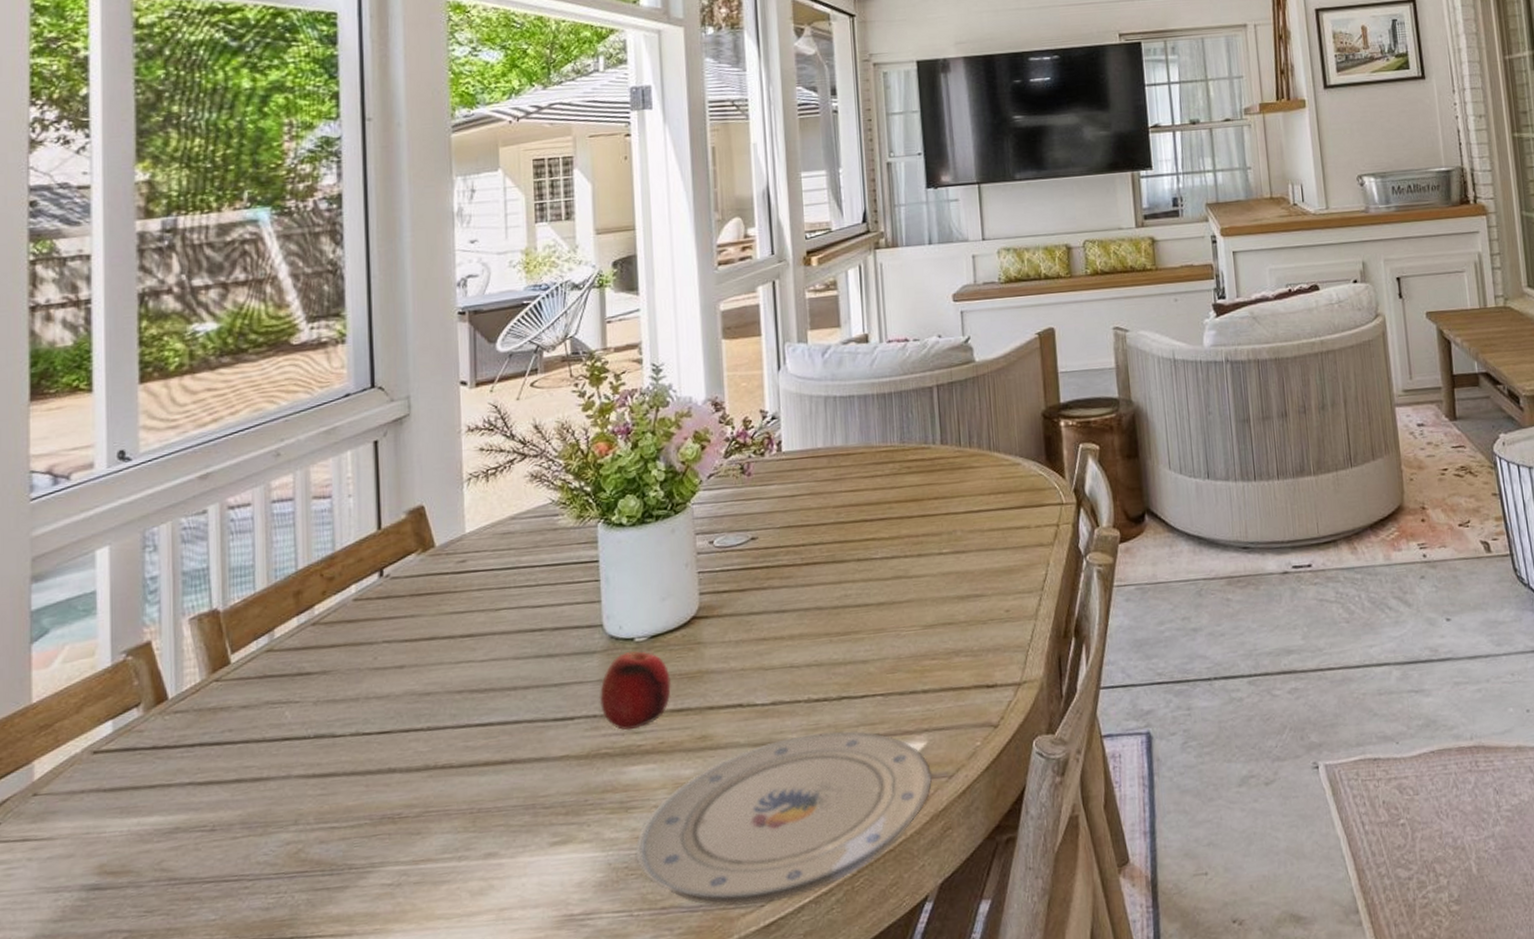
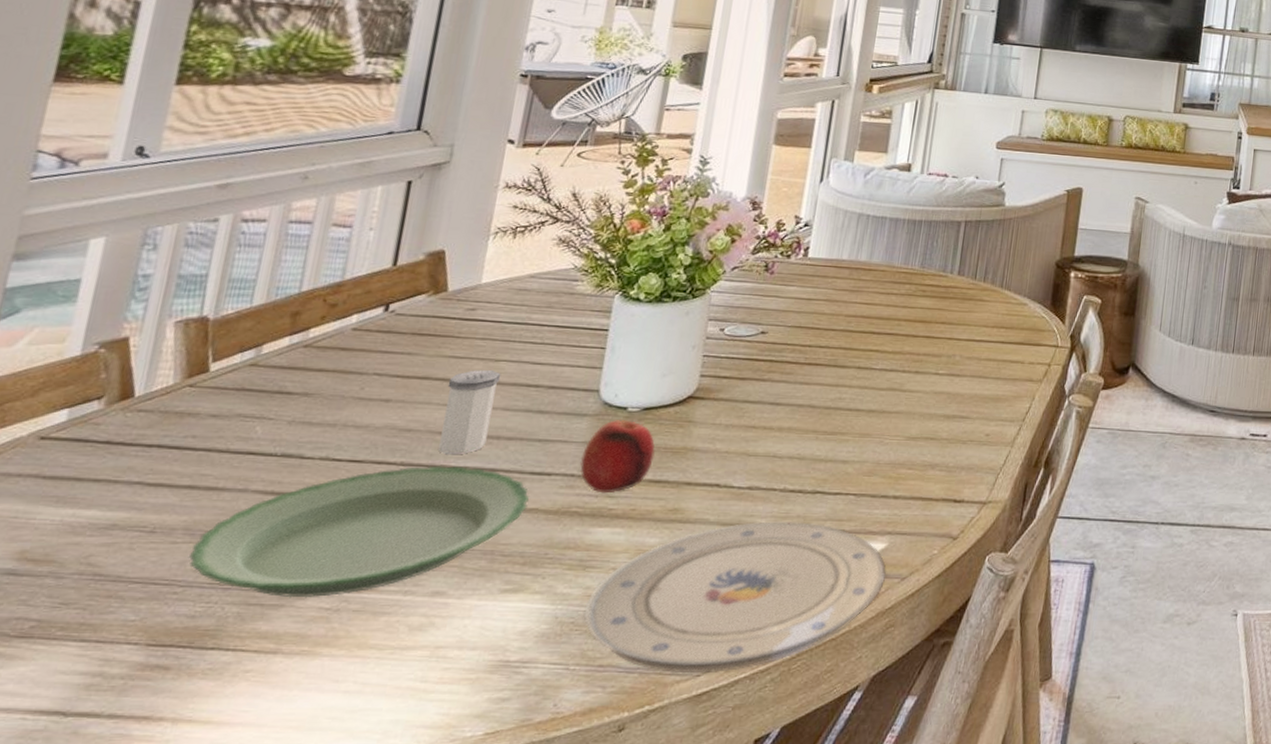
plate: none [250,722,558,879] -> present [188,465,529,598]
salt shaker: none [455,619,504,714] -> present [438,369,501,455]

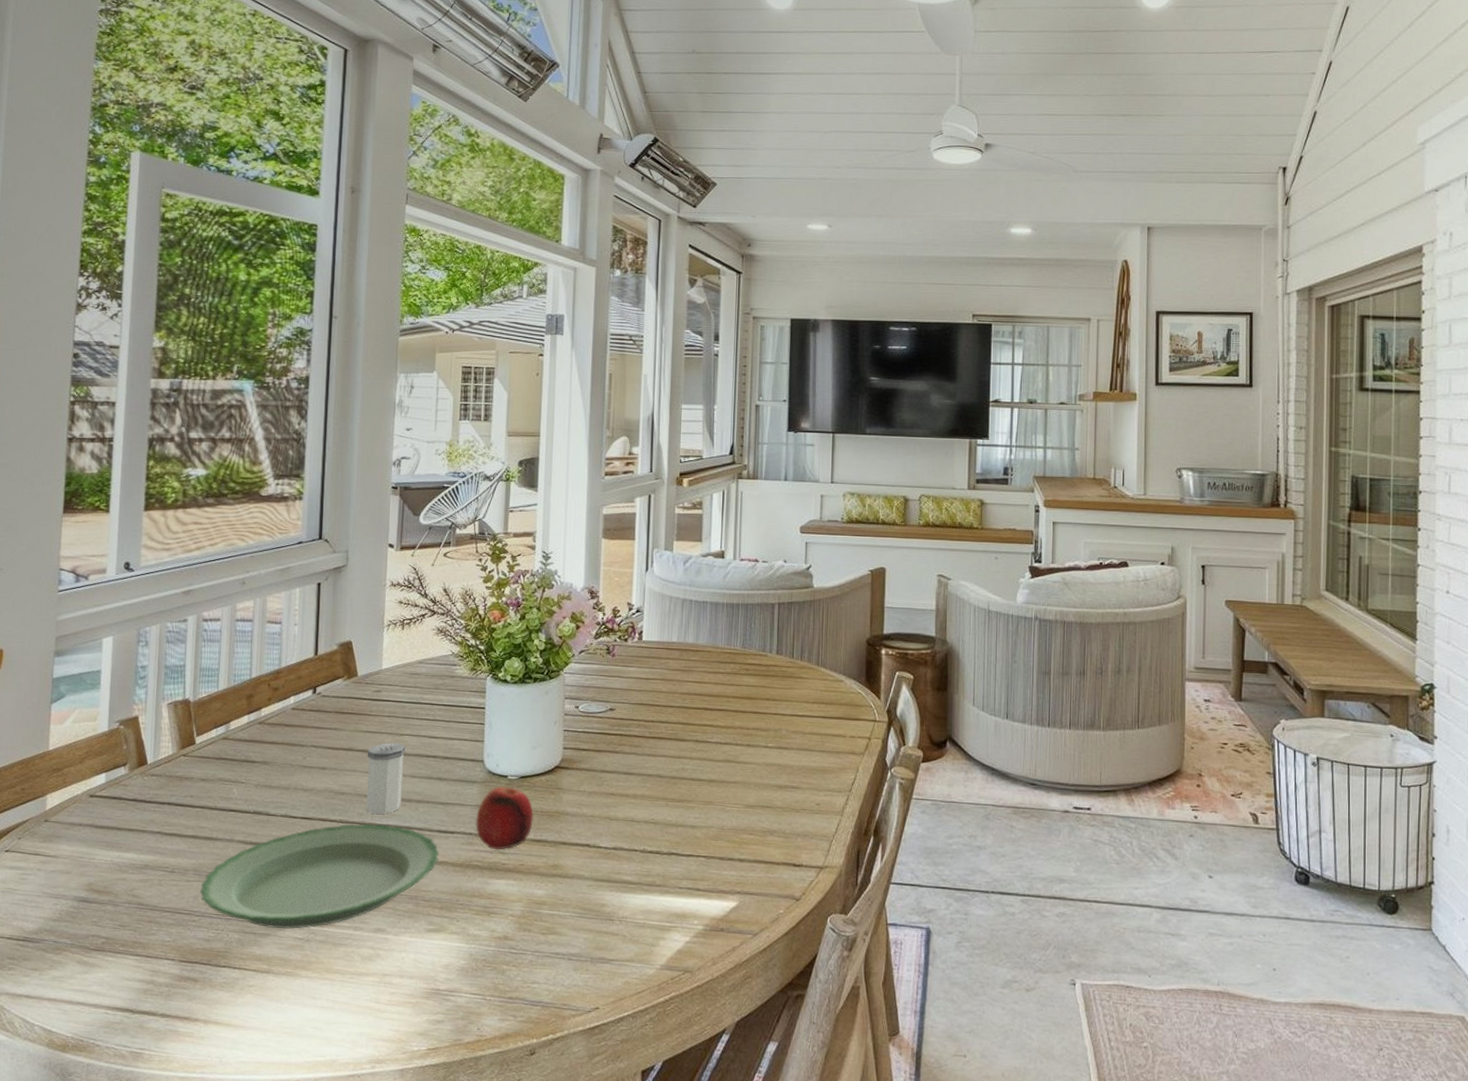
plate: present [584,521,887,674] -> none [492,878,740,1010]

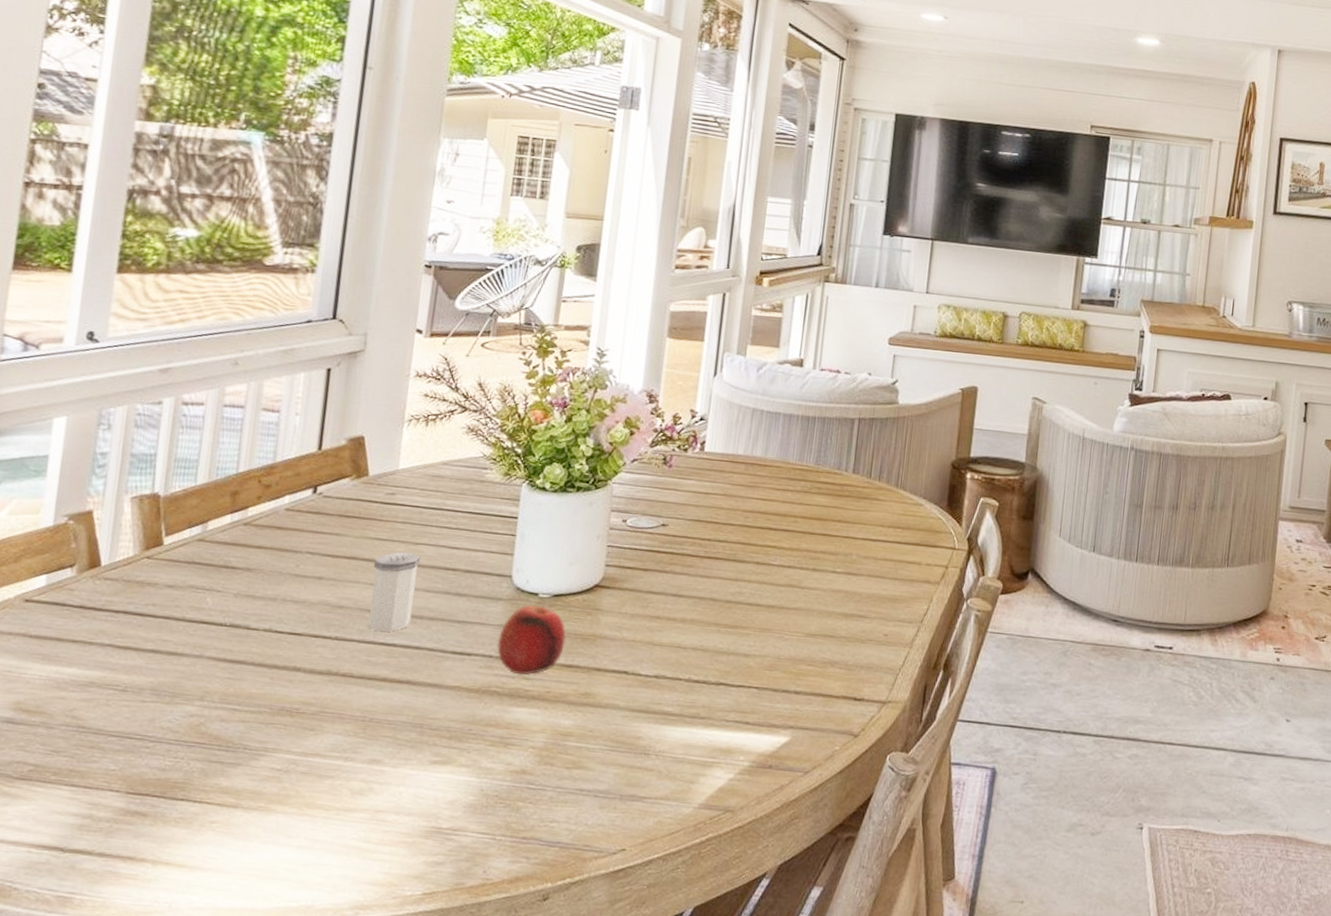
plate: present [199,823,439,930] -> none [156,641,452,759]

